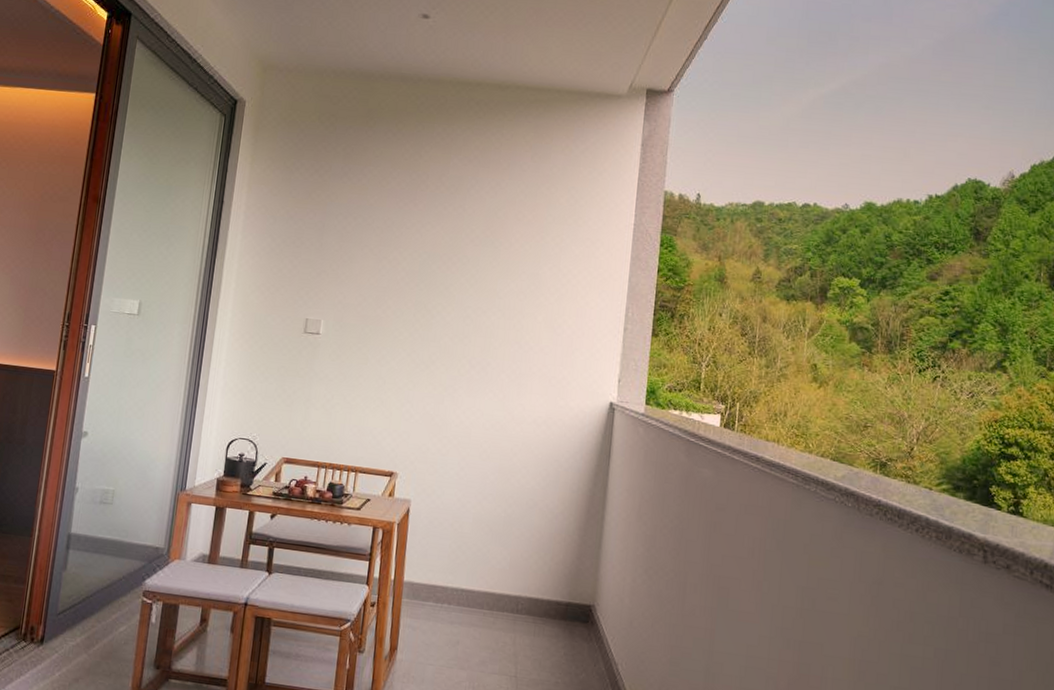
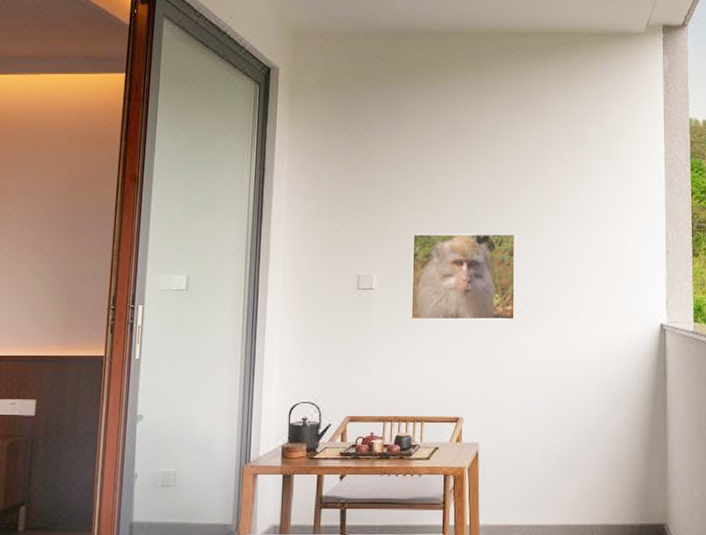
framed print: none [355,282,469,381] -> present [411,233,516,320]

